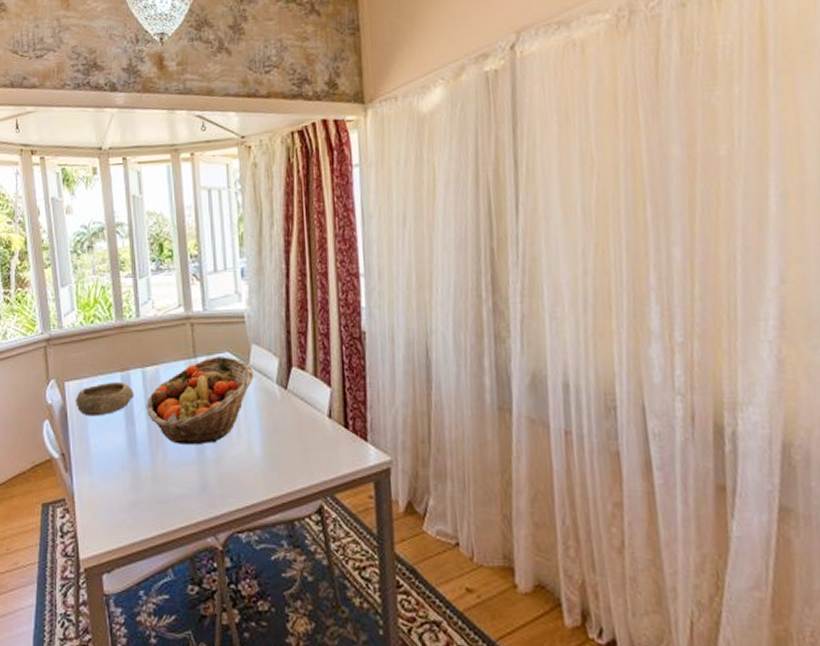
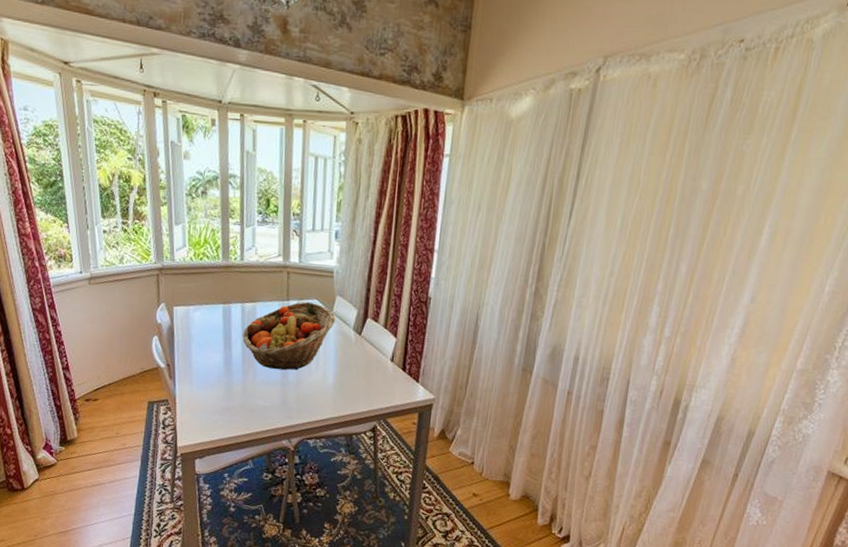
bowl: present [76,381,134,417] -> none [182,311,233,338]

